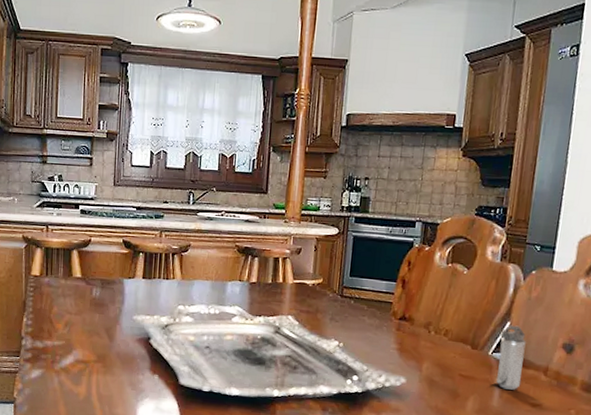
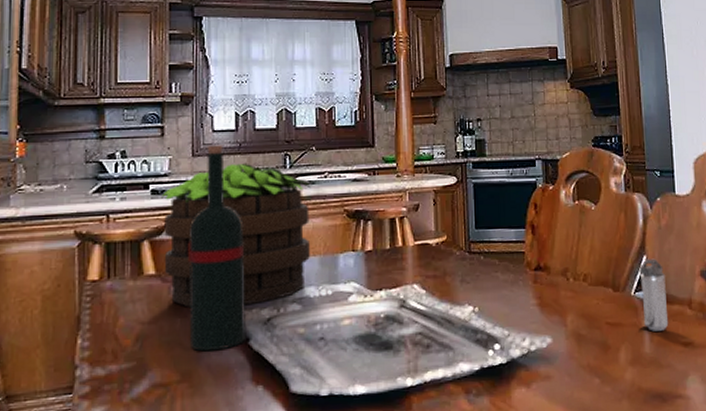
potted plant: none [88,196,209,312] -> present [161,164,311,307]
wine bottle: none [105,177,151,343] -> present [188,145,247,352]

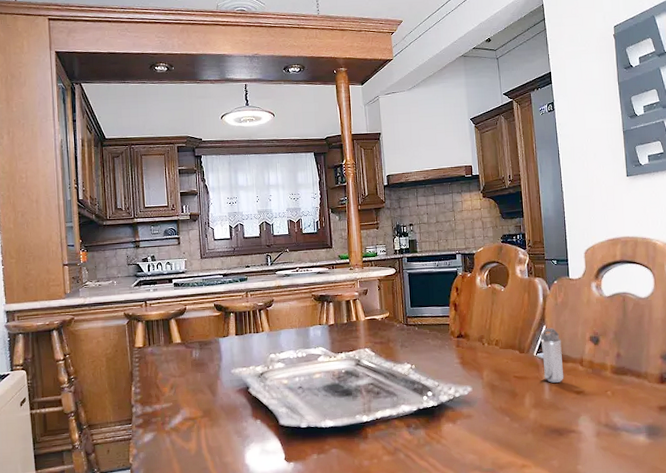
potted plant: present [161,164,311,307] -> none [181,263,289,366]
wine bottle: present [188,145,247,352] -> none [202,249,247,396]

